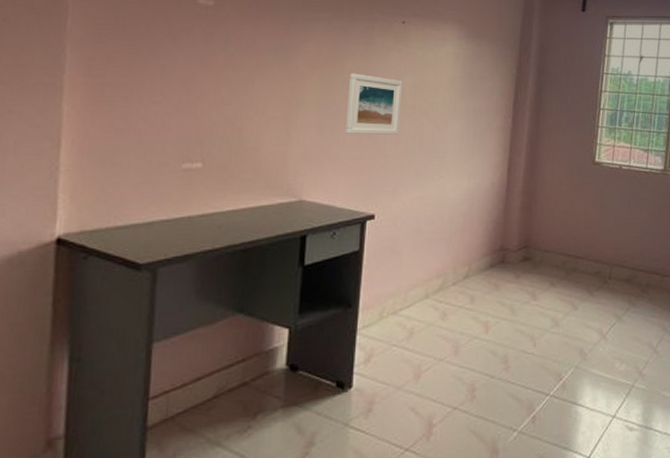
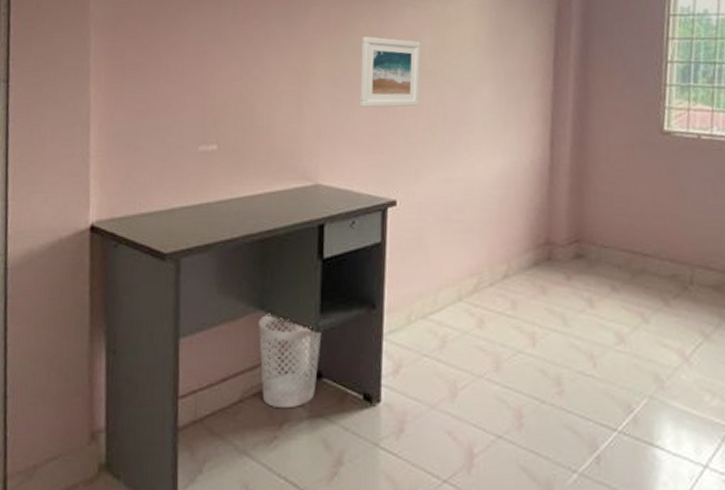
wastebasket: none [237,316,300,401] -> present [259,313,322,409]

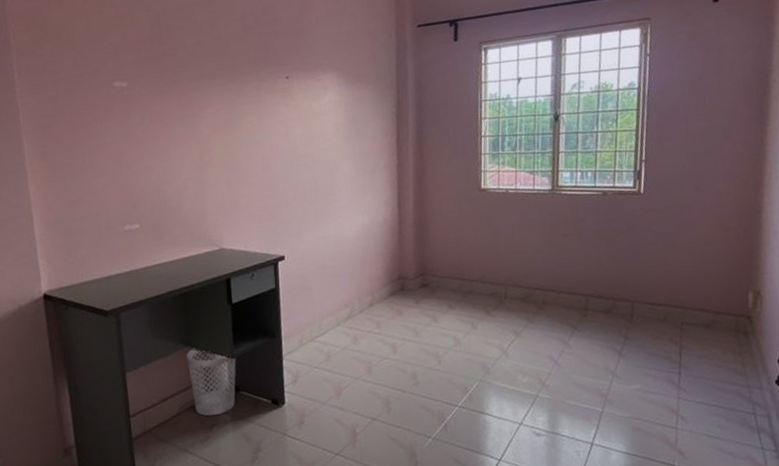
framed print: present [359,36,421,108] -> none [247,131,296,187]

